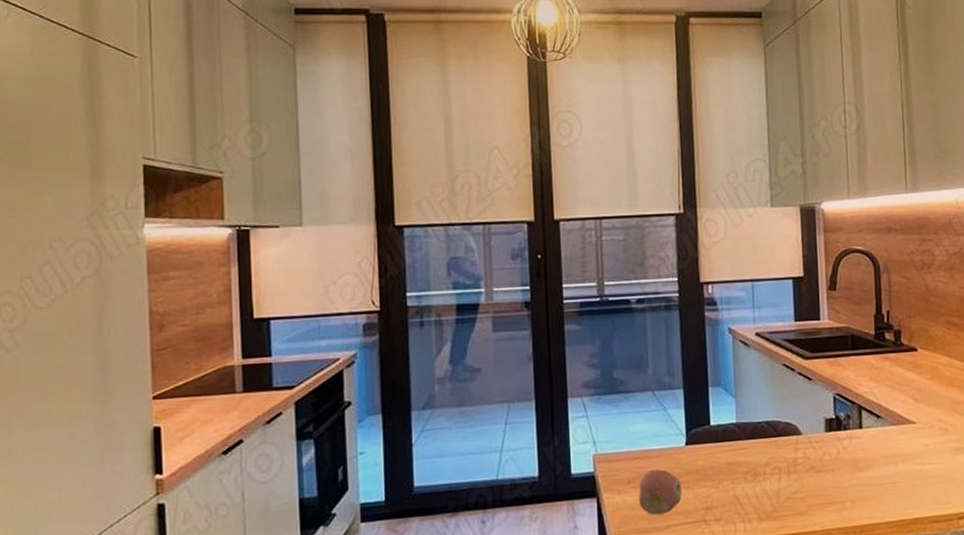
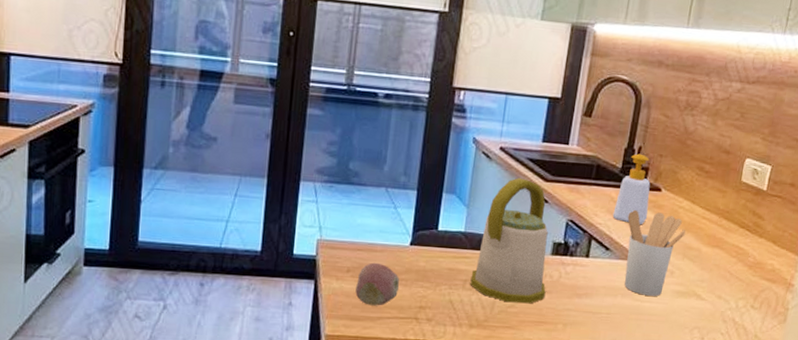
kettle: none [751,360,828,489] -> present [470,178,549,304]
soap bottle: none [876,317,910,388] -> present [612,153,651,225]
utensil holder: none [891,372,950,458] -> present [624,209,685,296]

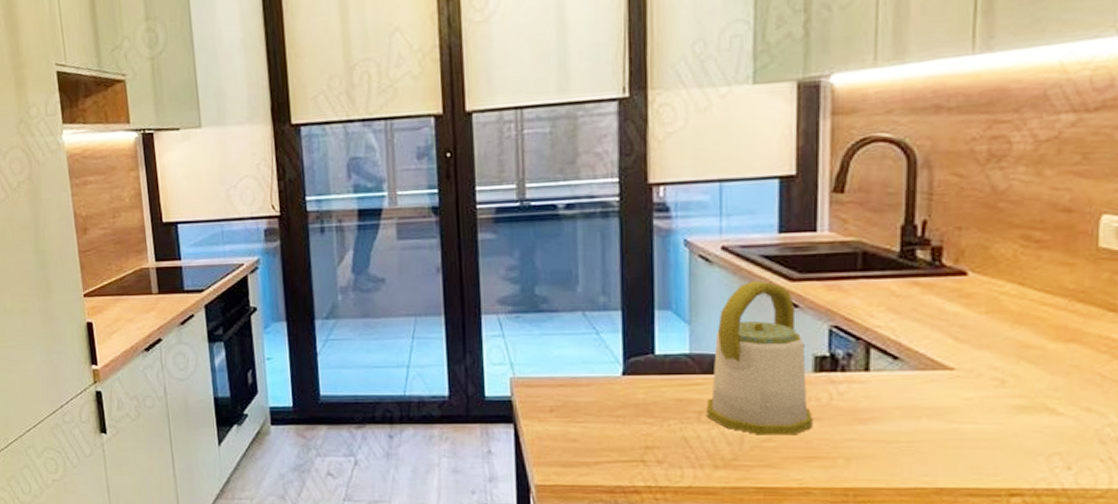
fruit: present [355,262,400,306] -> none [563,399,617,449]
soap bottle: present [612,153,651,225] -> none [896,229,952,323]
utensil holder: present [624,209,685,296] -> none [920,303,1015,415]

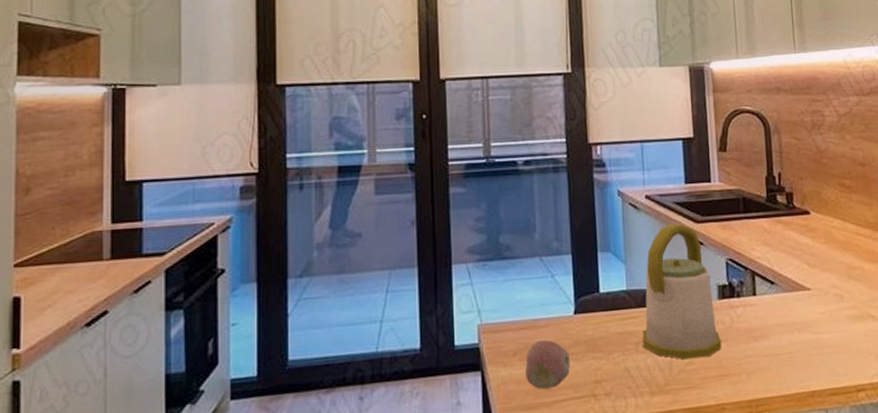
fruit: none [563,399,617,449] -> present [525,339,571,390]

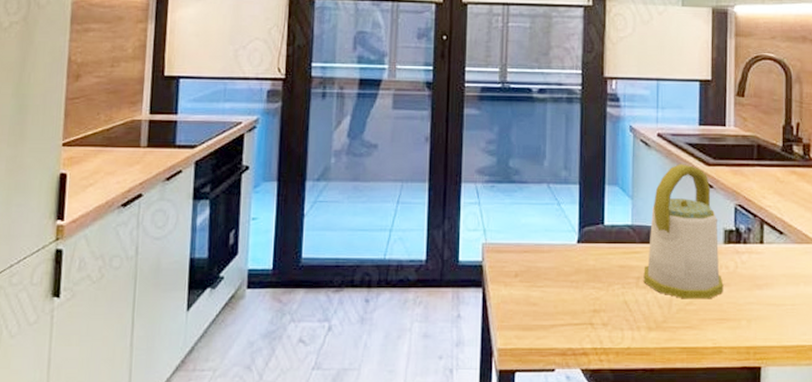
fruit: present [525,339,571,390] -> none [525,264,571,312]

